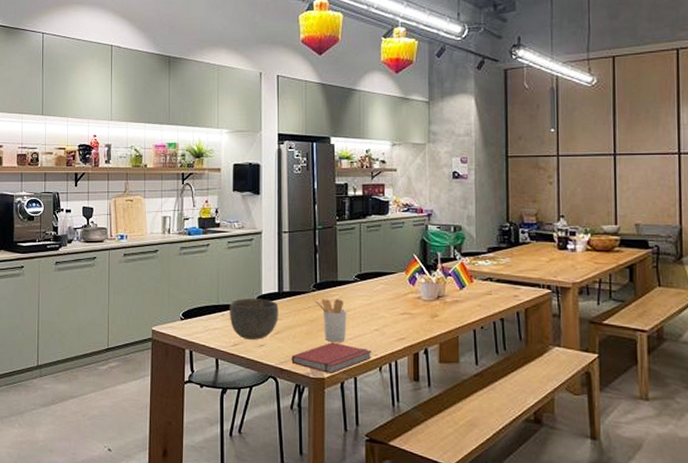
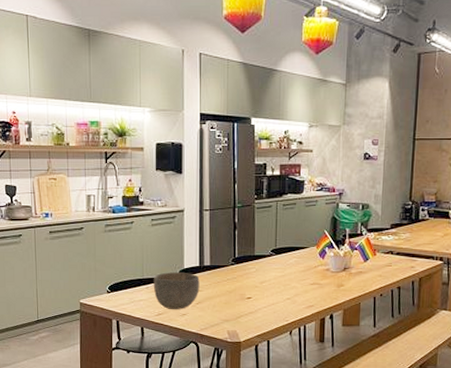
book: present [291,342,371,373] -> none [211,310,283,338]
utensil holder: present [313,298,347,342] -> none [232,271,263,310]

